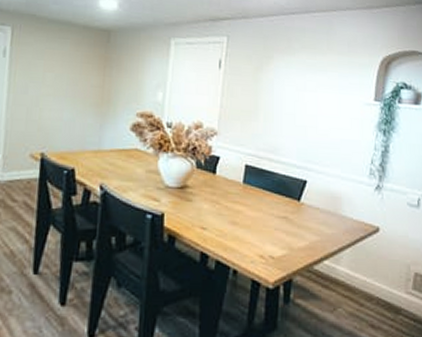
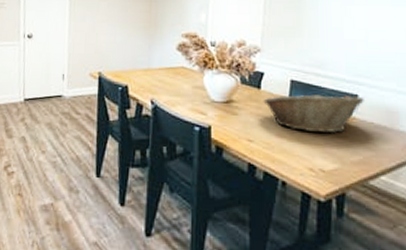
fruit basket: none [218,178,312,220] -> present [263,92,364,134]

